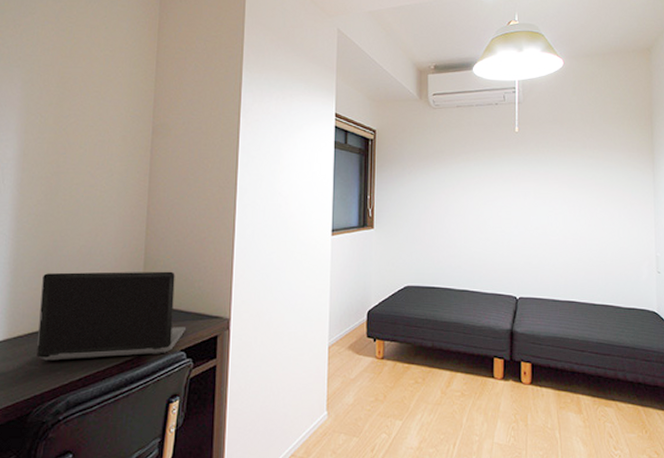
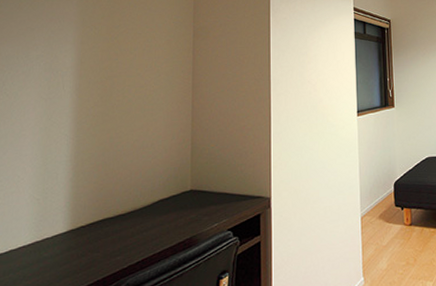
laptop computer: present [37,271,185,361] -> none [98,158,231,248]

